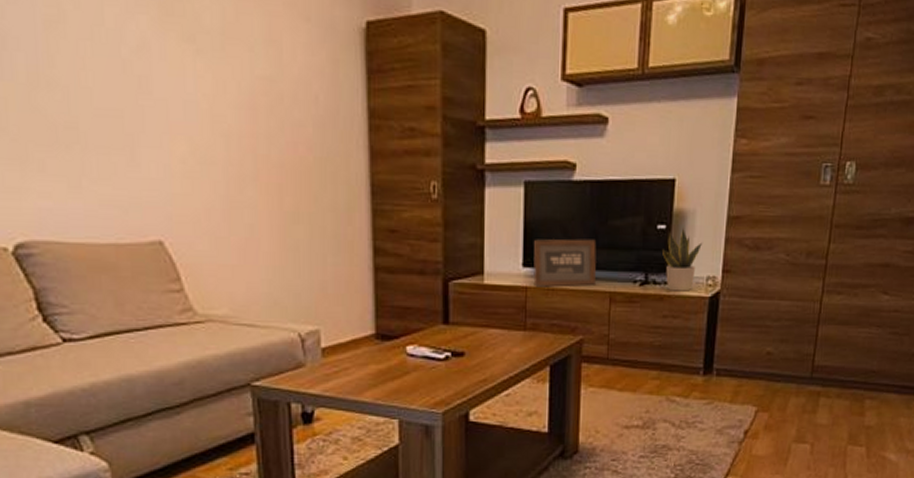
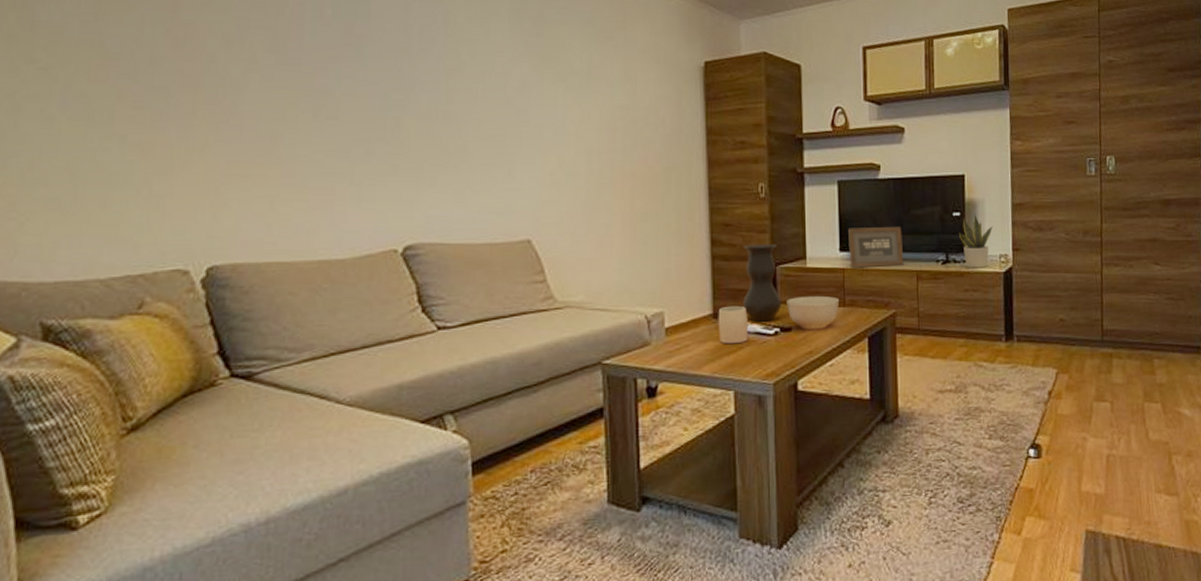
mug: none [381,325,415,369] -> present [718,305,748,345]
vase: none [410,255,455,345] -> present [743,244,782,322]
bowl: none [459,316,520,356] -> present [787,295,840,330]

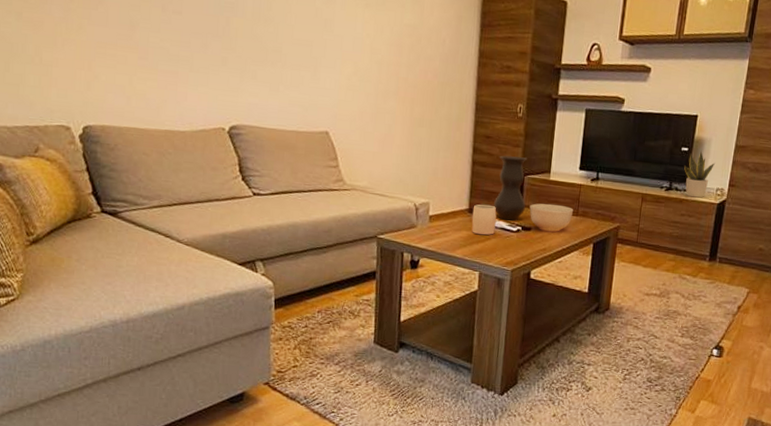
picture frame: present [848,226,905,268] -> none [587,150,635,188]

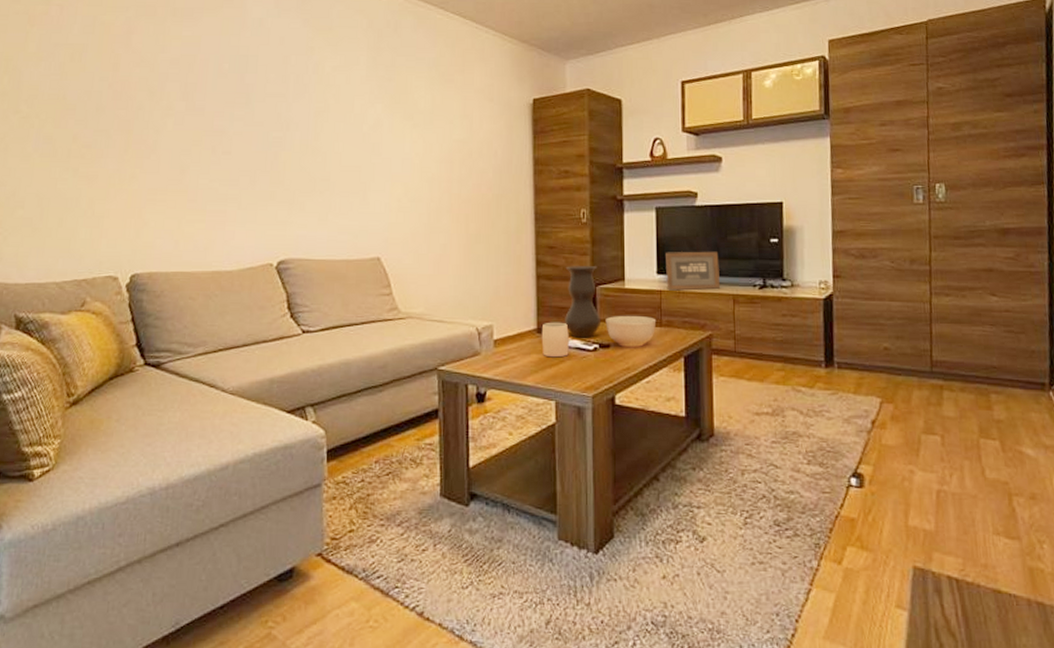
picture frame: none [587,150,635,188] -> present [666,251,721,291]
potted plant: present [684,151,716,198] -> none [777,241,813,294]

